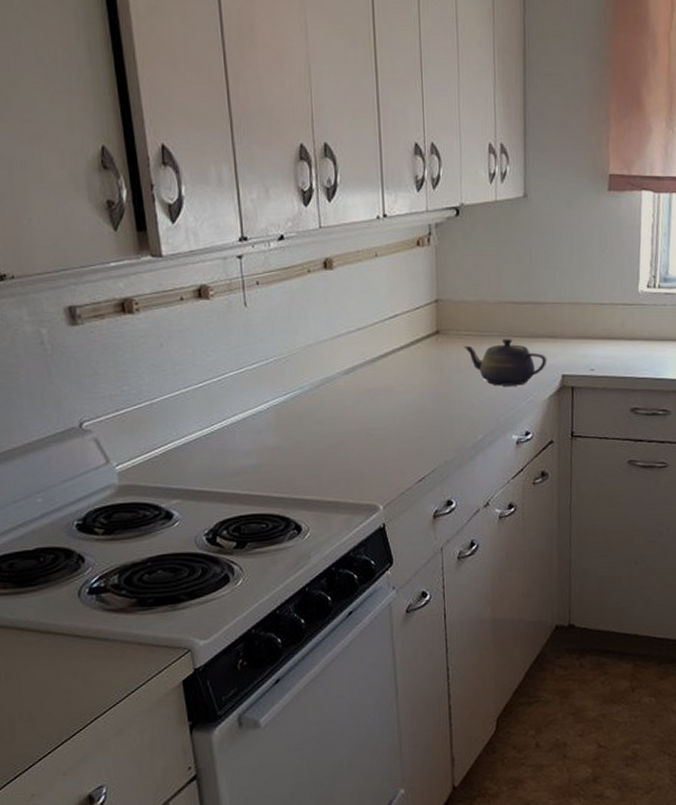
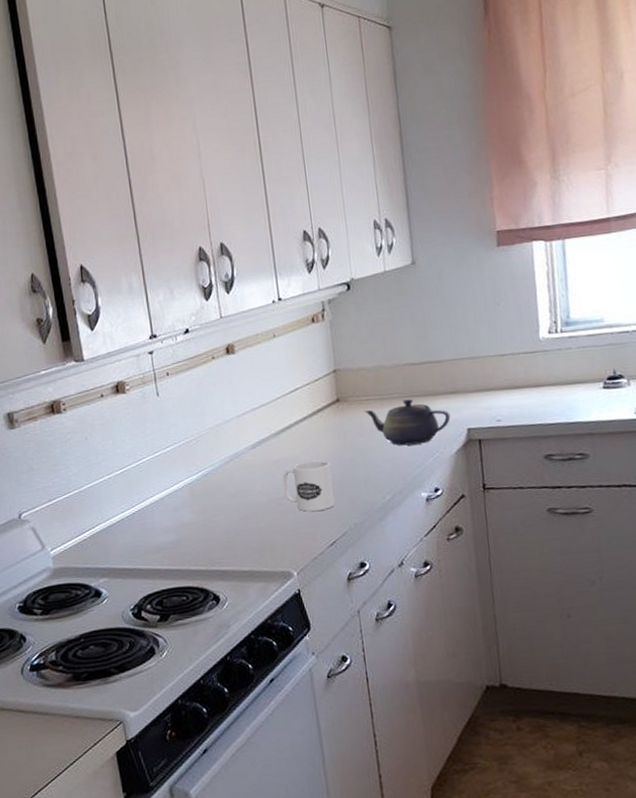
mug: none [374,393,426,446] -> present [282,460,335,512]

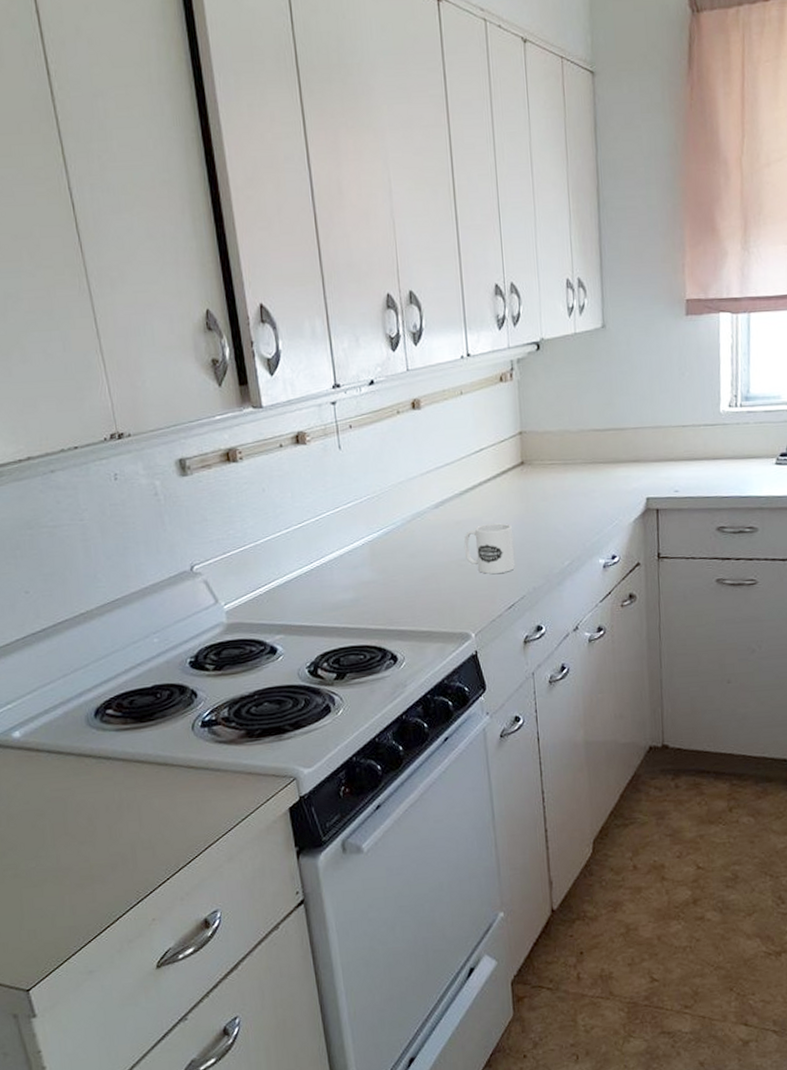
teapot: present [364,399,451,446] -> none [548,465,631,512]

